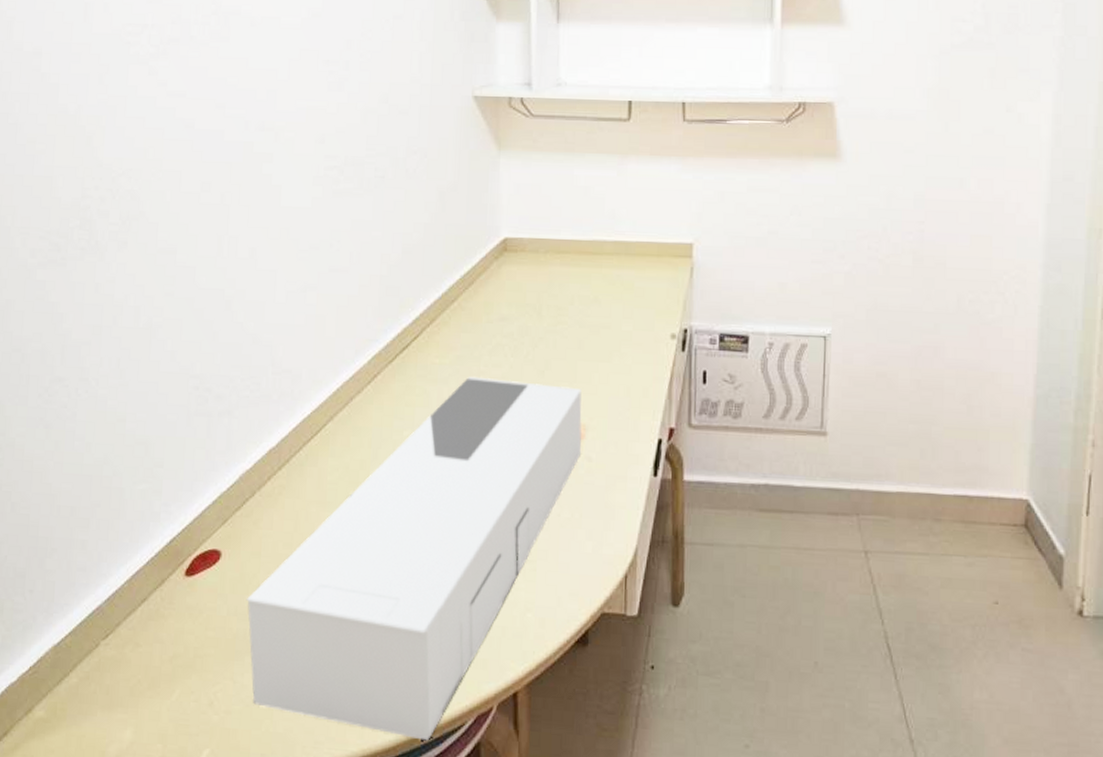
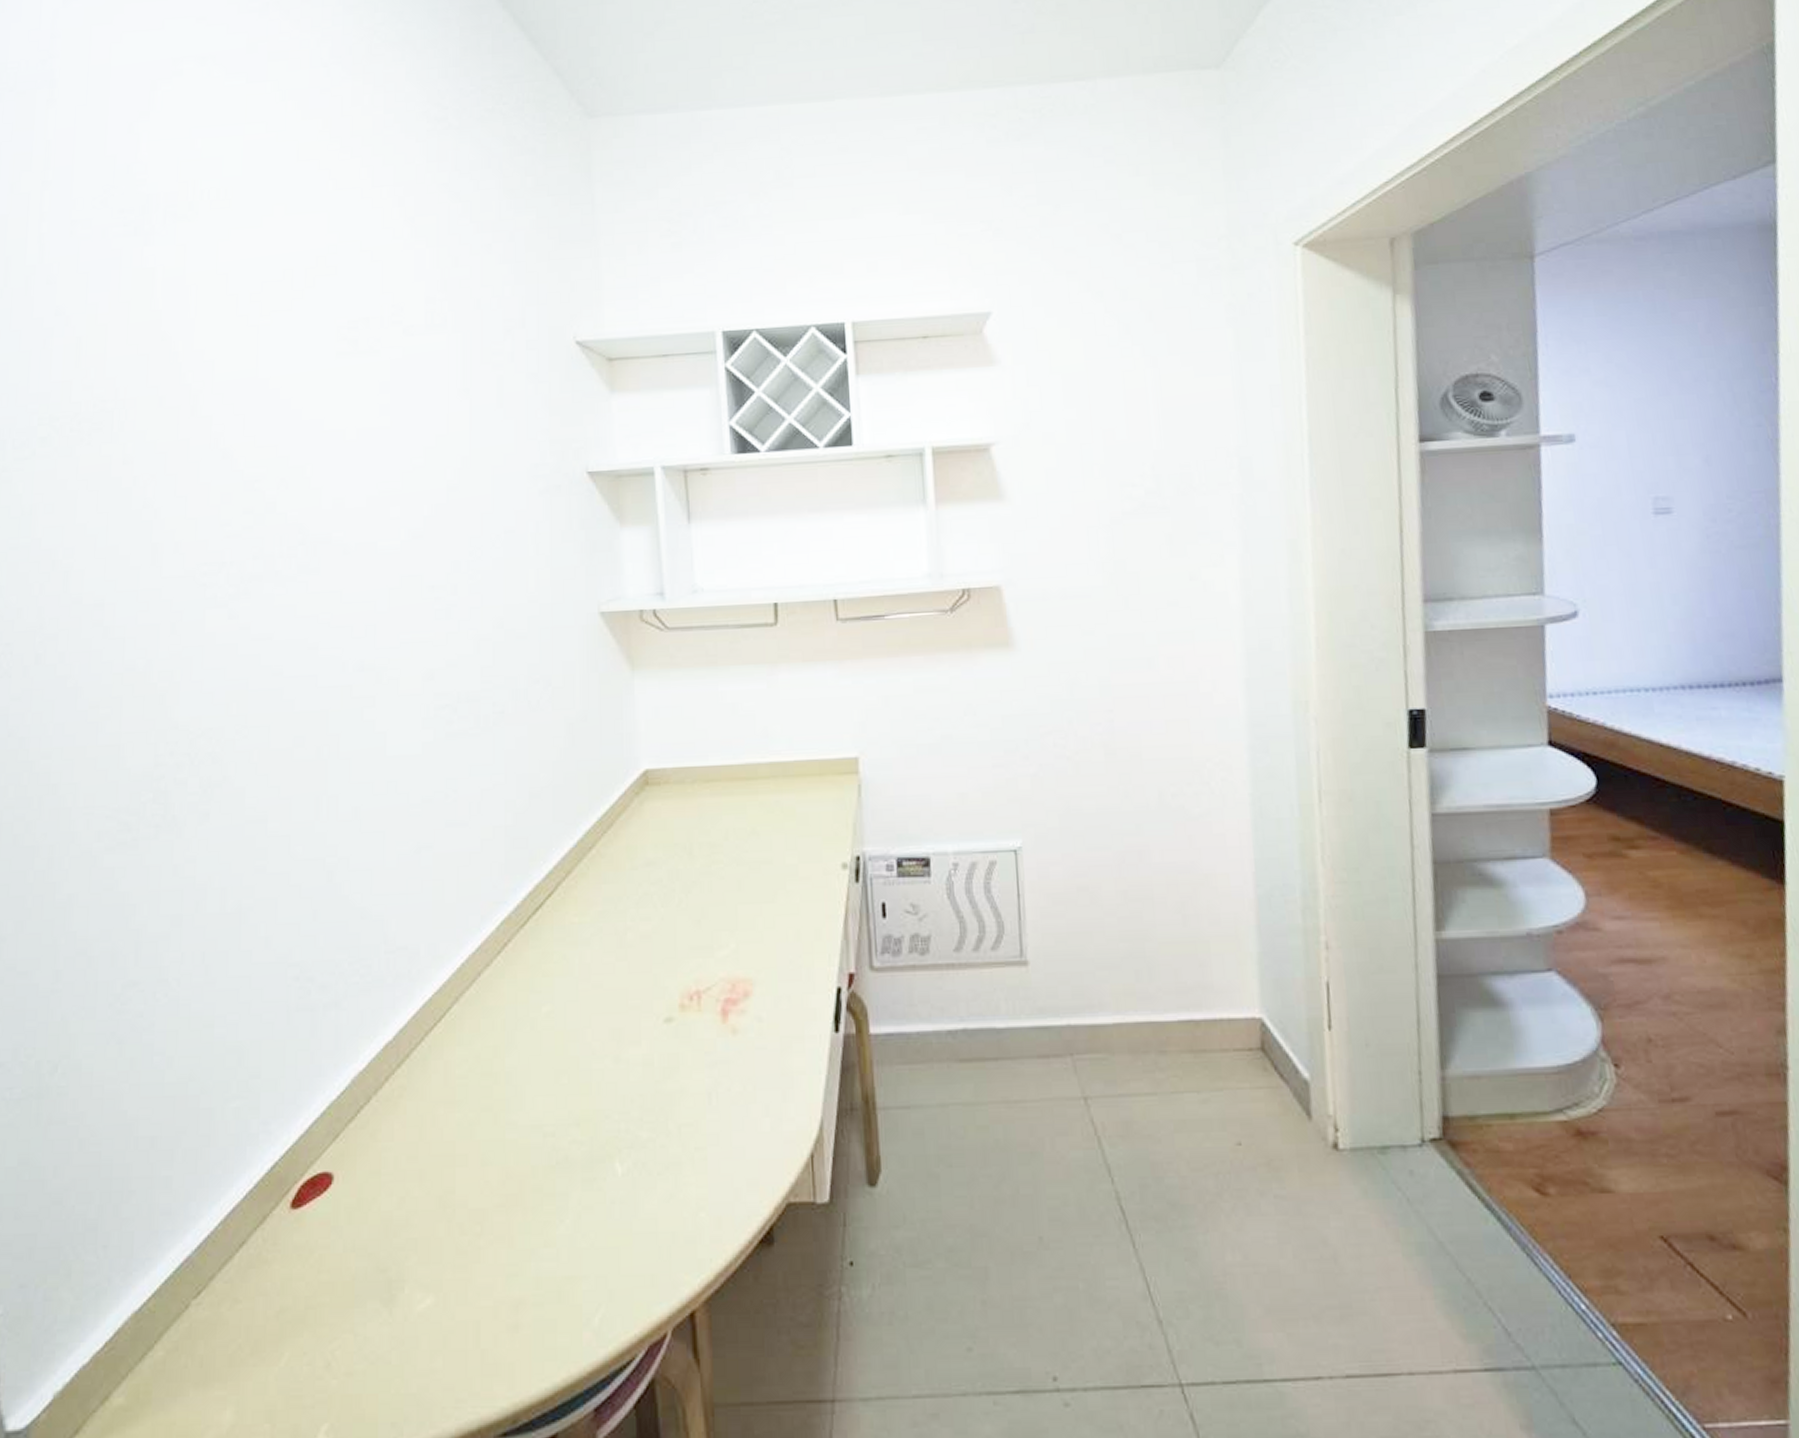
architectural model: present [246,376,583,741] -> none [365,934,750,1384]

